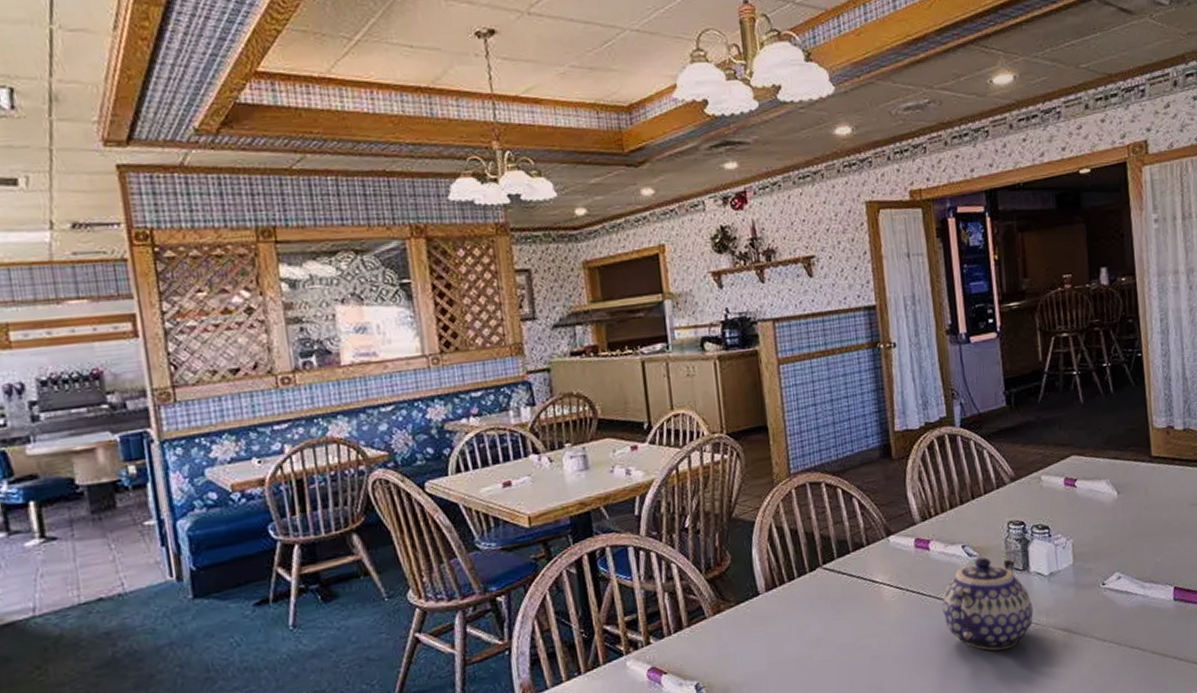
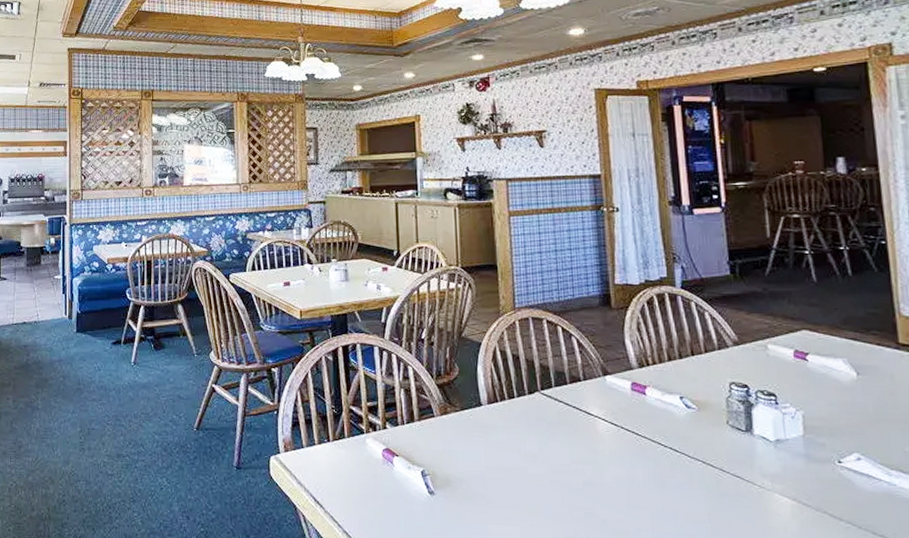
teapot: present [942,556,1034,651] -> none [657,410,758,505]

